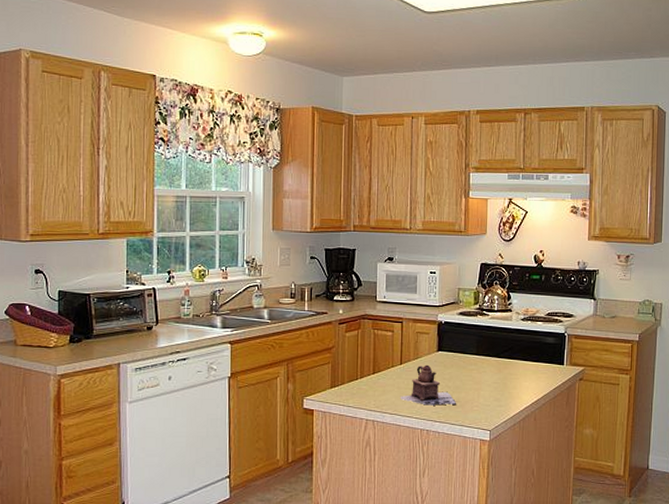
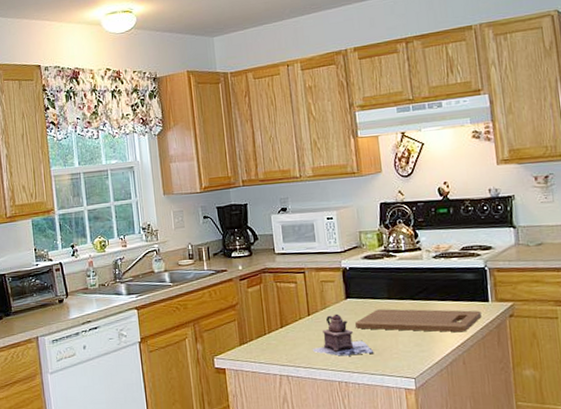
cutting board: none [442,364,556,391] -> present [354,309,482,333]

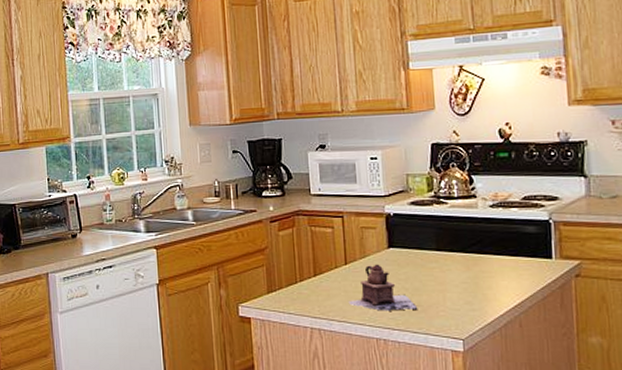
cutting board: present [354,309,482,333] -> none [397,261,543,291]

